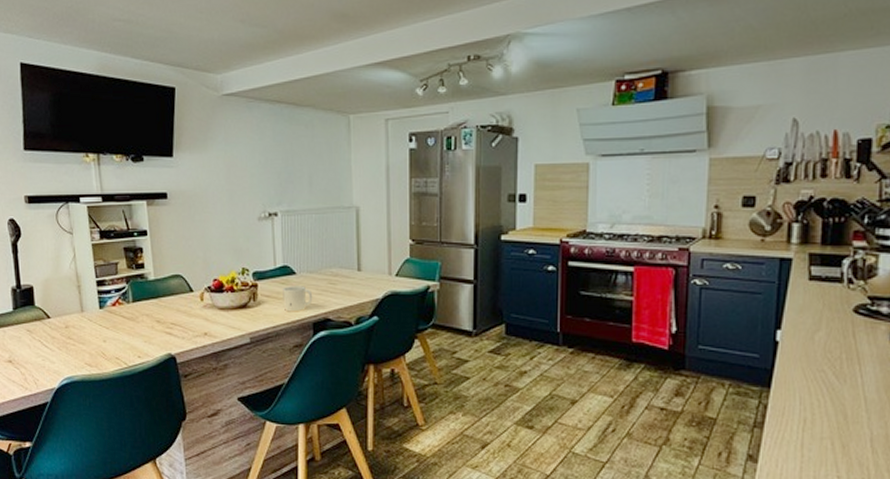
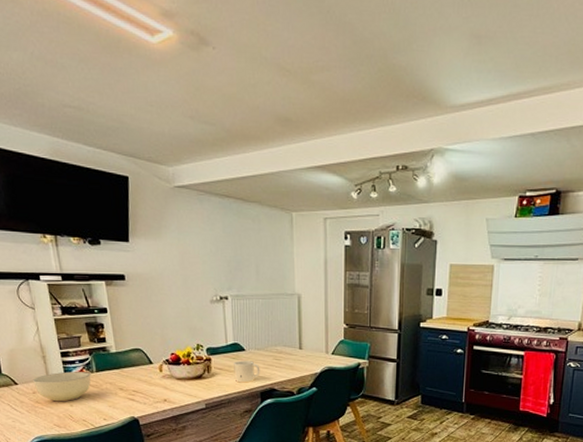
bowl: none [66,302,127,337] -> present [33,371,92,402]

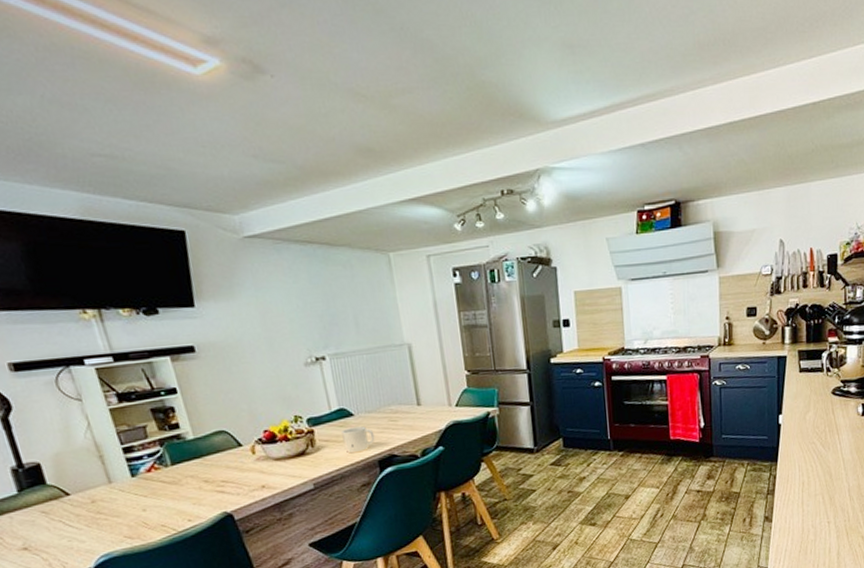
bowl: present [33,371,92,402] -> none [89,467,167,509]

